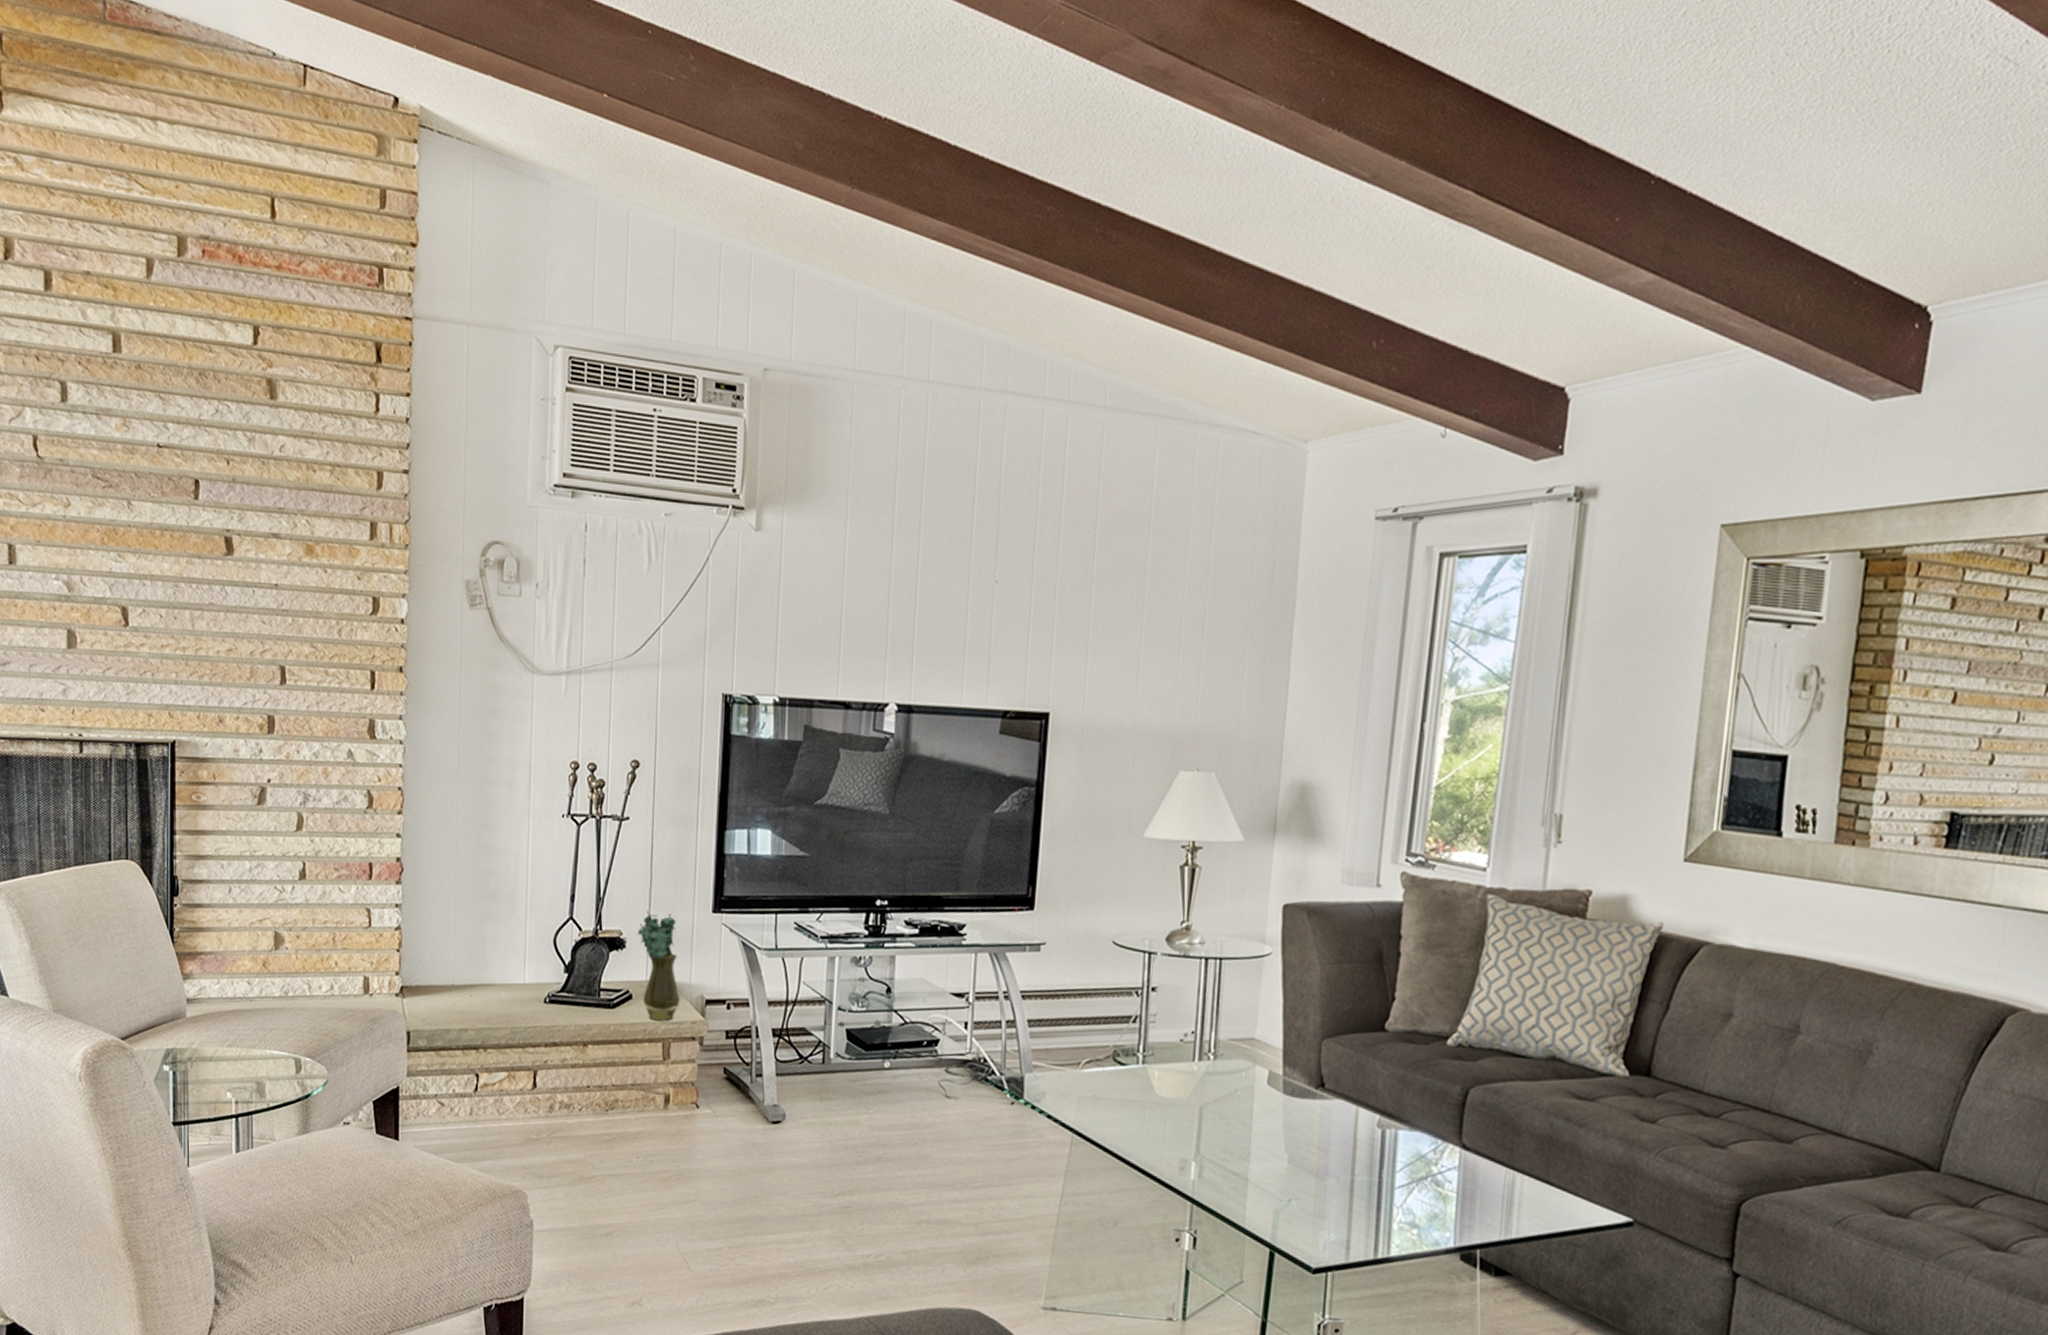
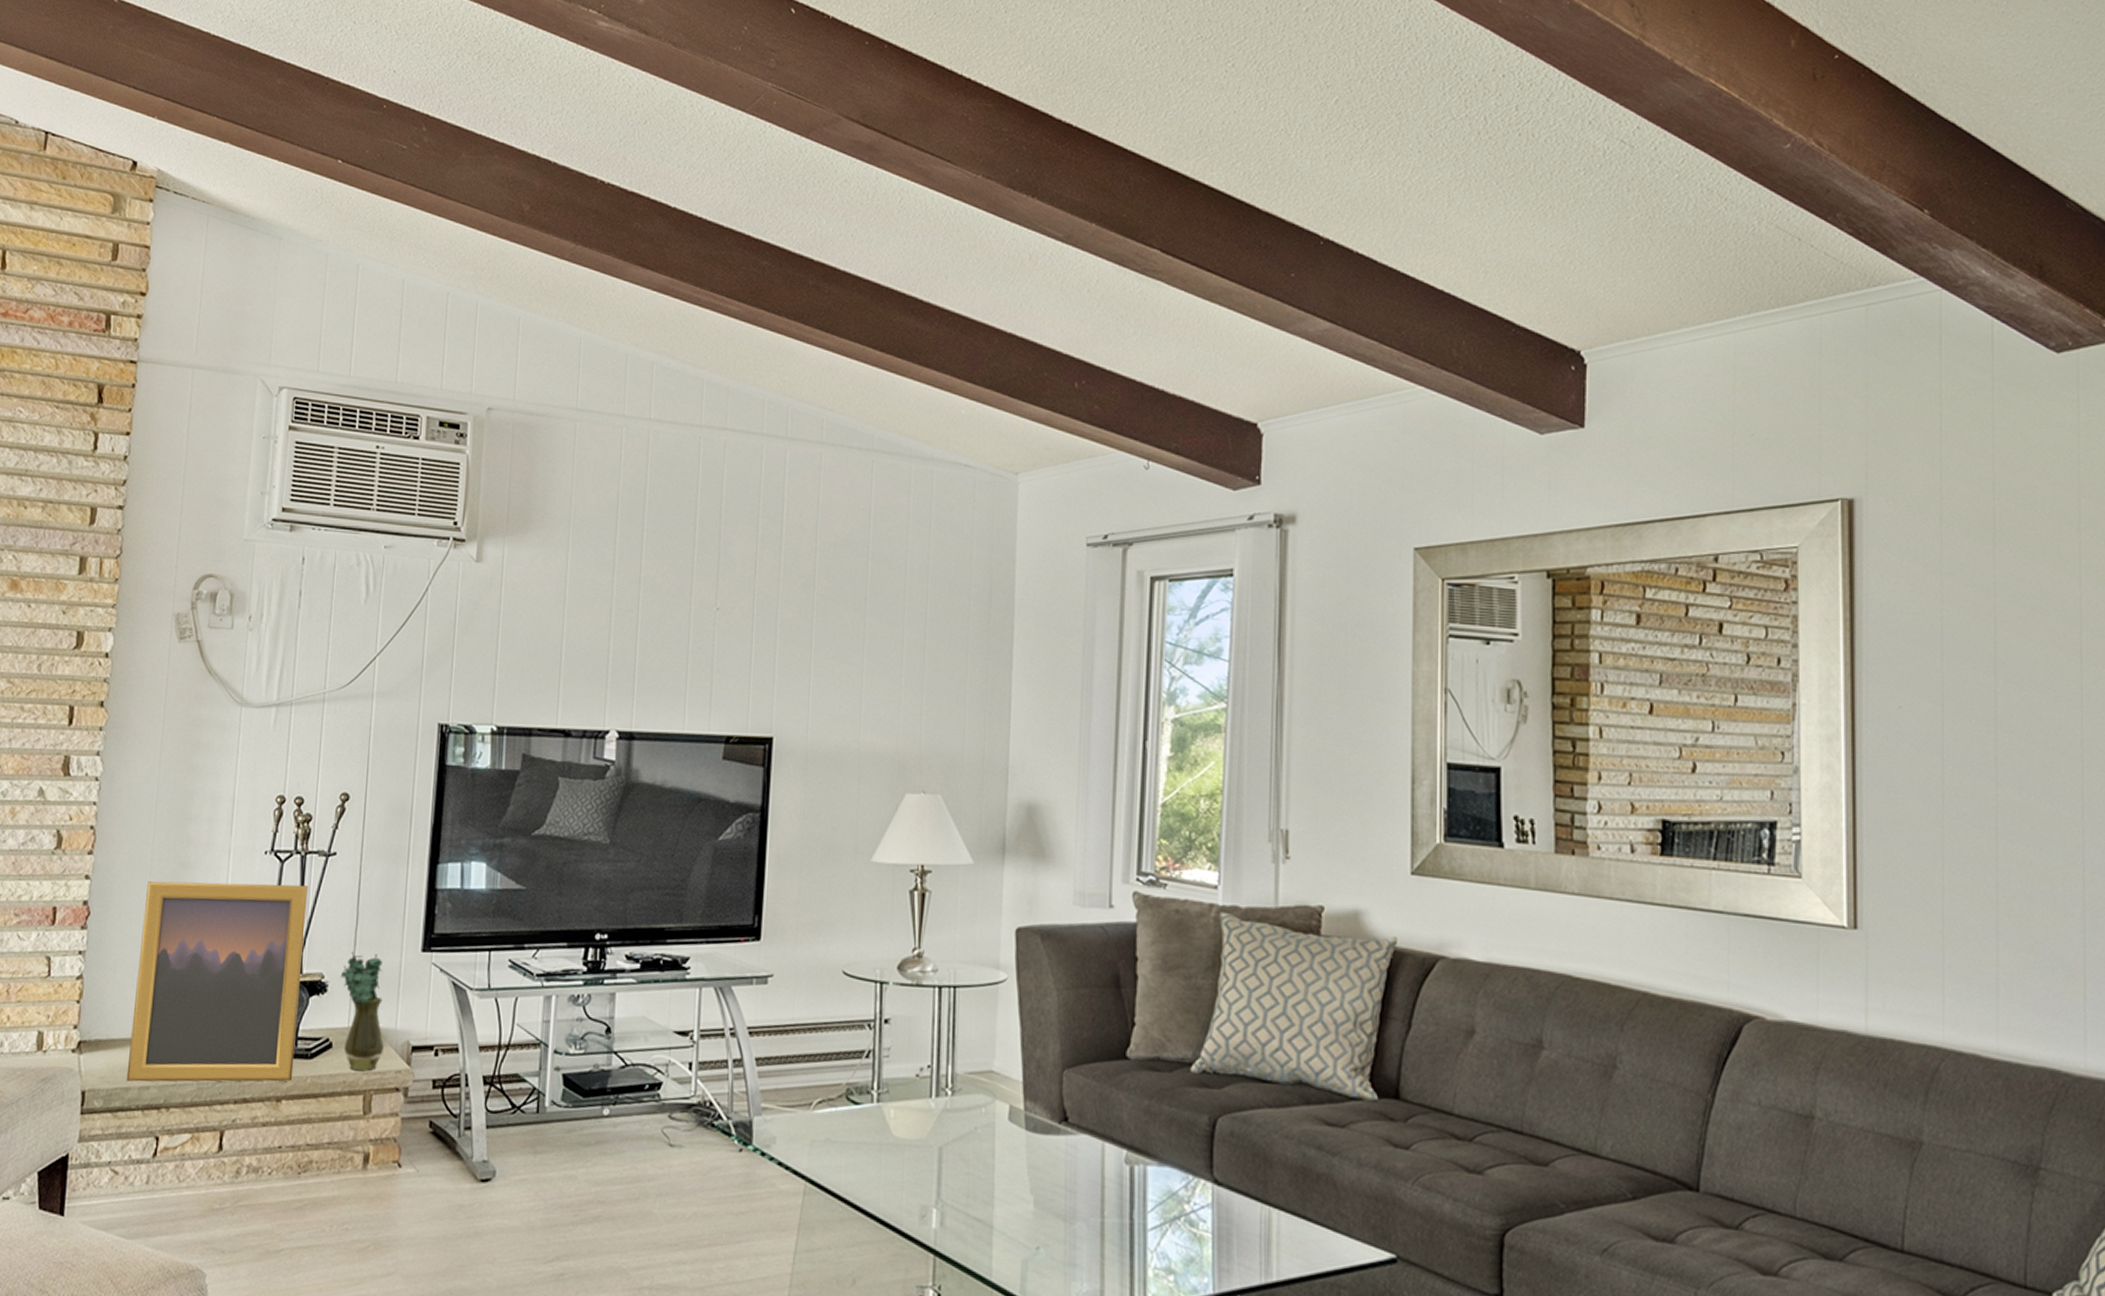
picture frame: none [446,841,604,1028] -> present [126,881,308,1082]

